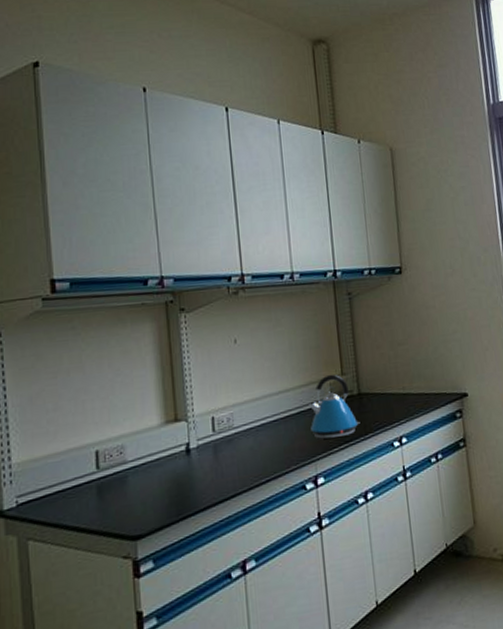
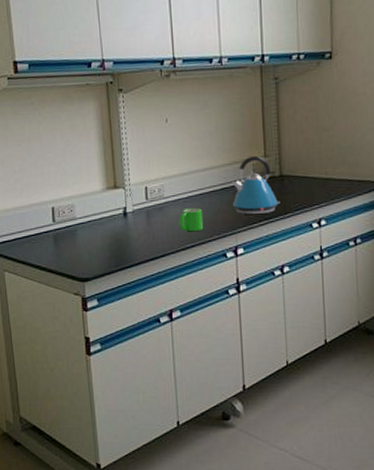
mug: none [251,436,280,465] -> present [179,207,204,232]

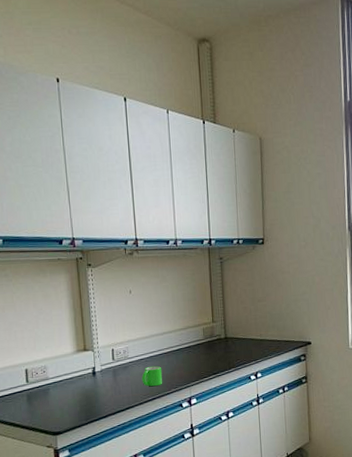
kettle: present [232,155,281,215] -> none [186,321,226,371]

